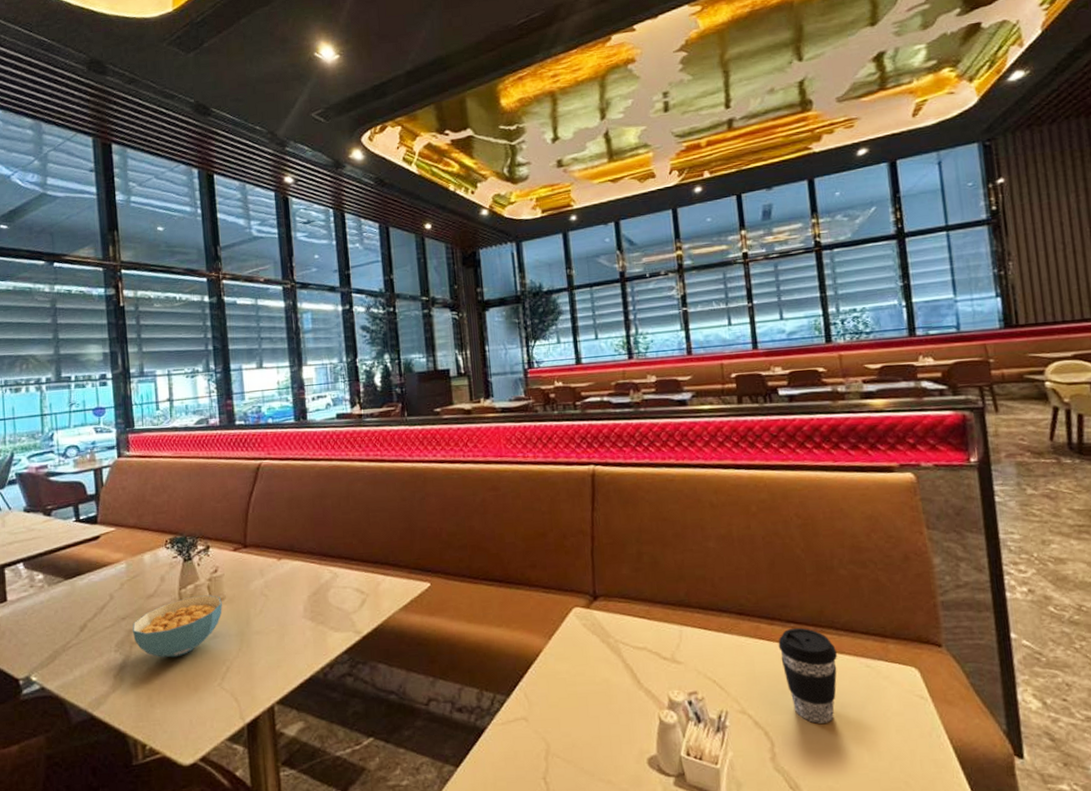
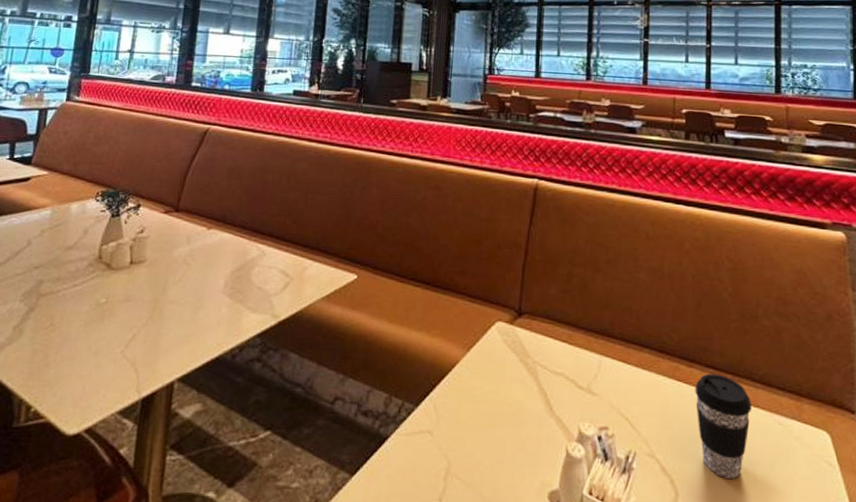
cereal bowl: present [132,595,222,658] -> none [42,254,142,317]

